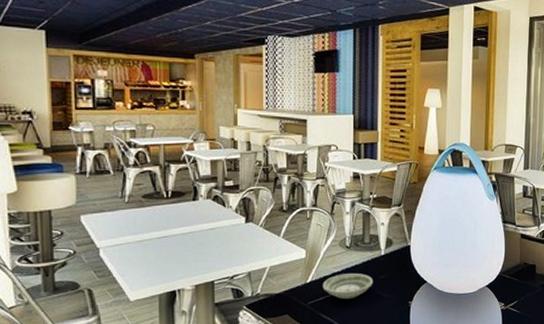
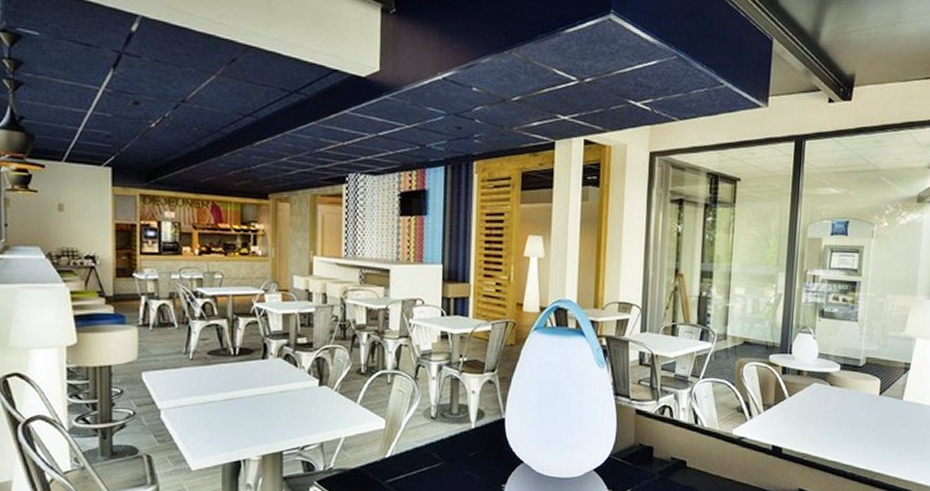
saucer: present [322,273,374,300] -> none [403,449,462,479]

